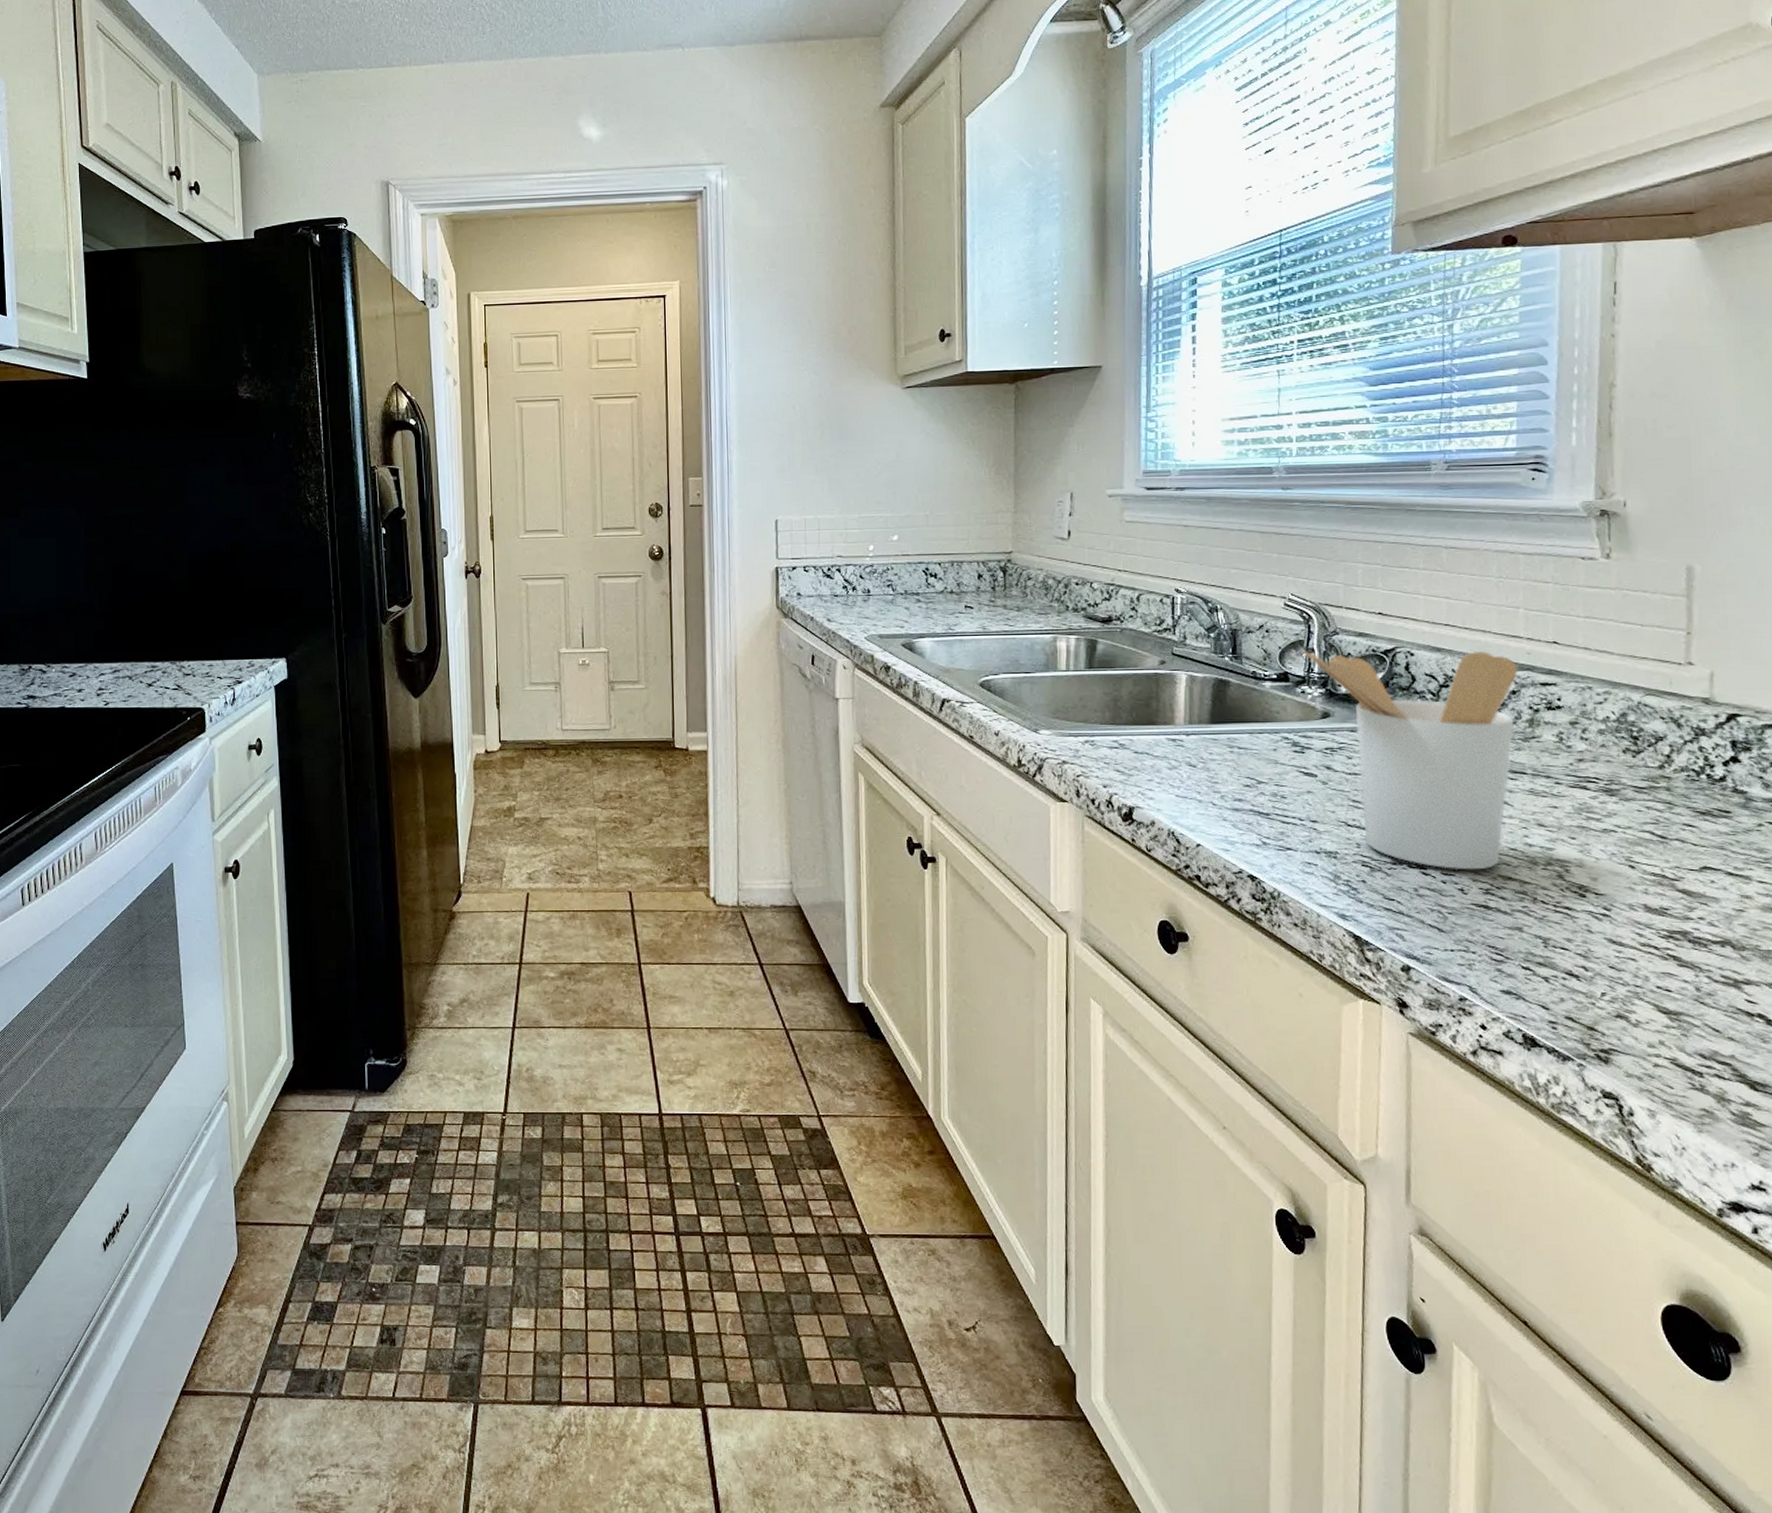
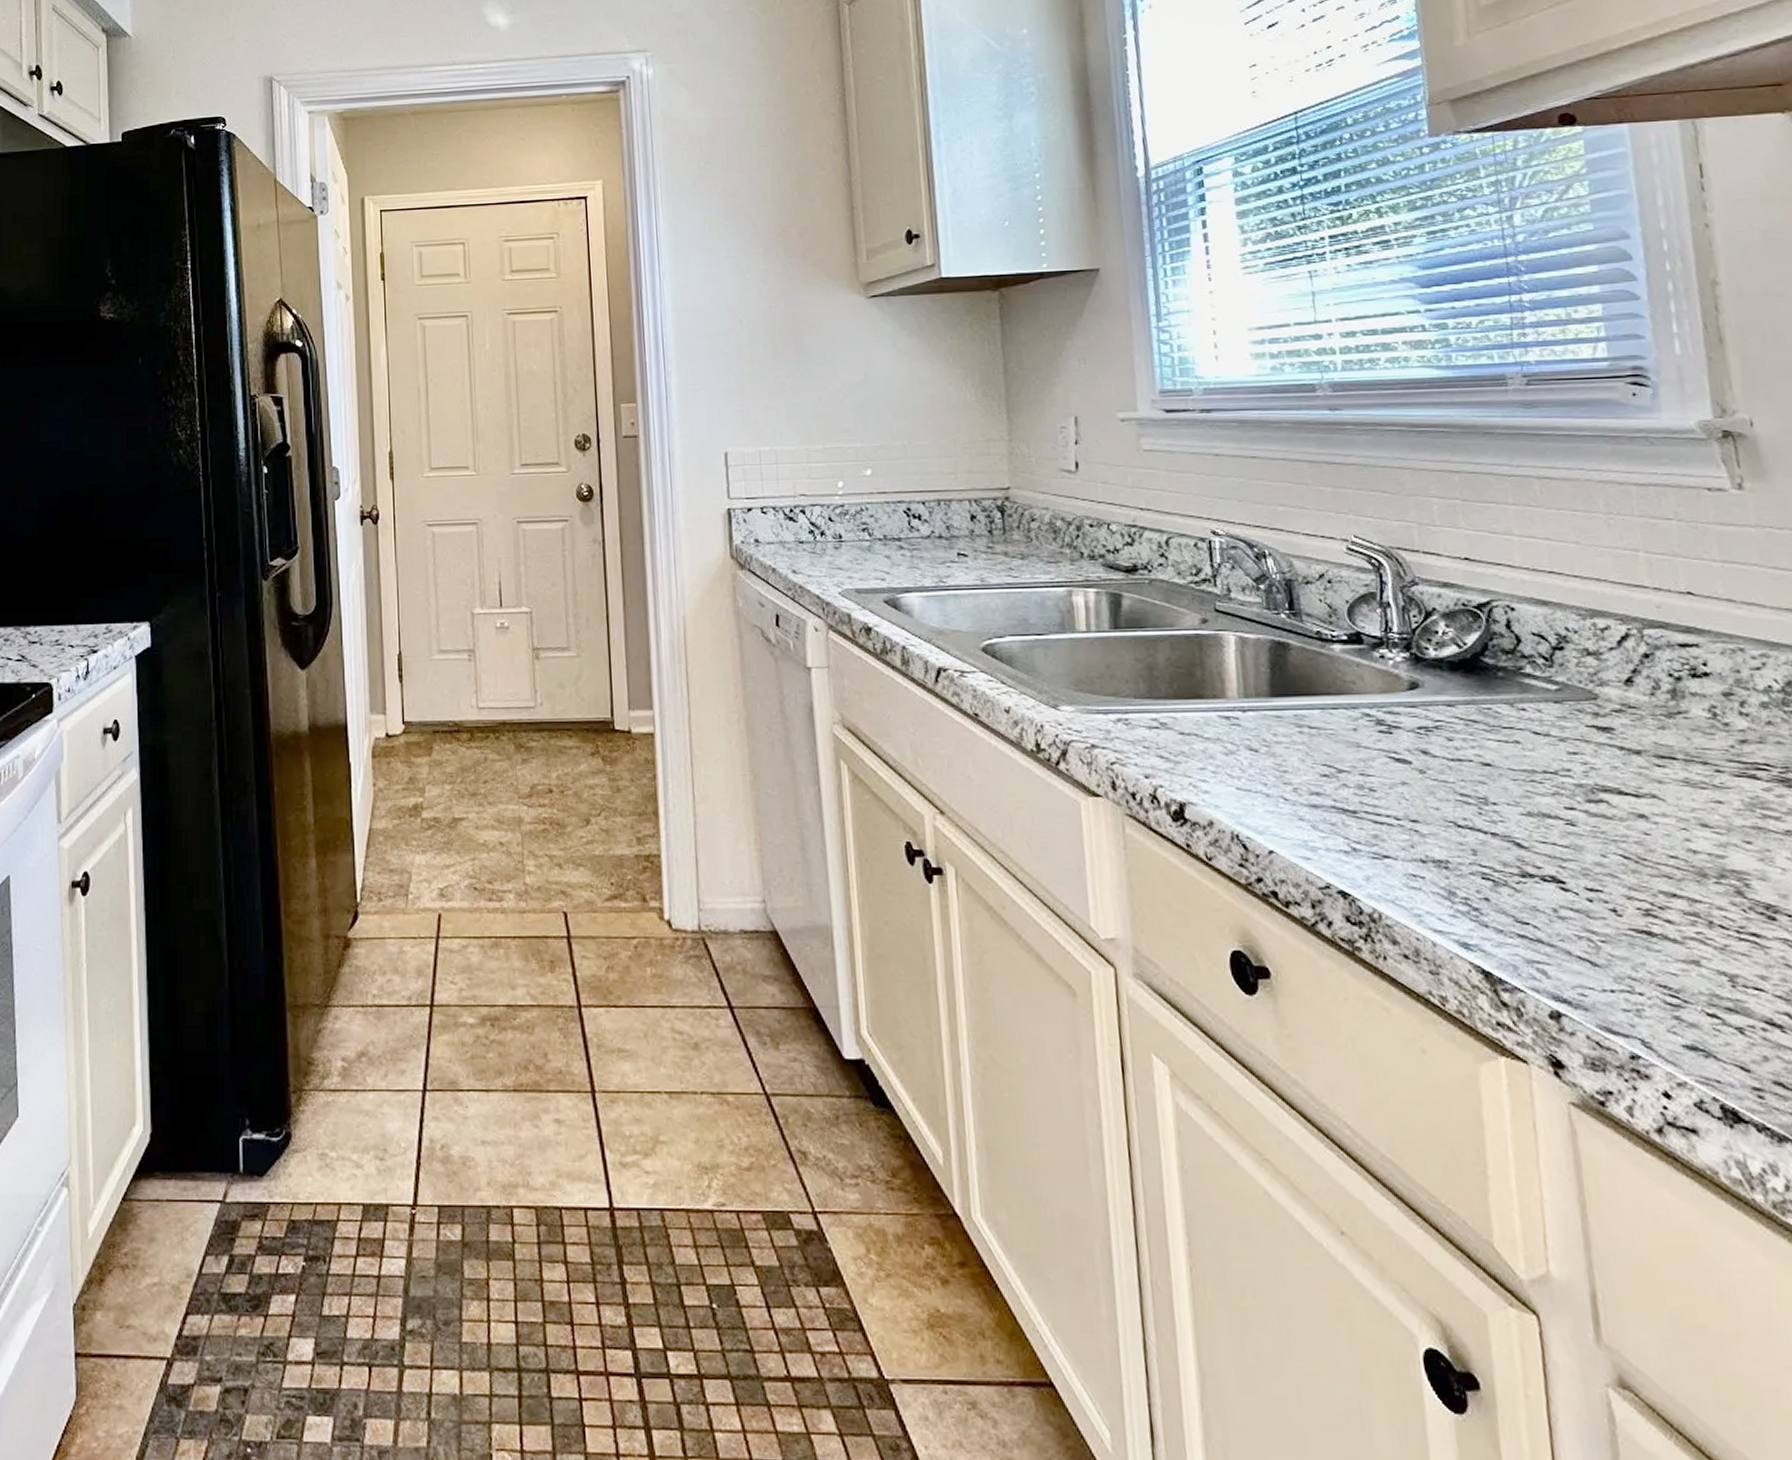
utensil holder: present [1302,648,1519,870] -> none [1375,603,1658,885]

